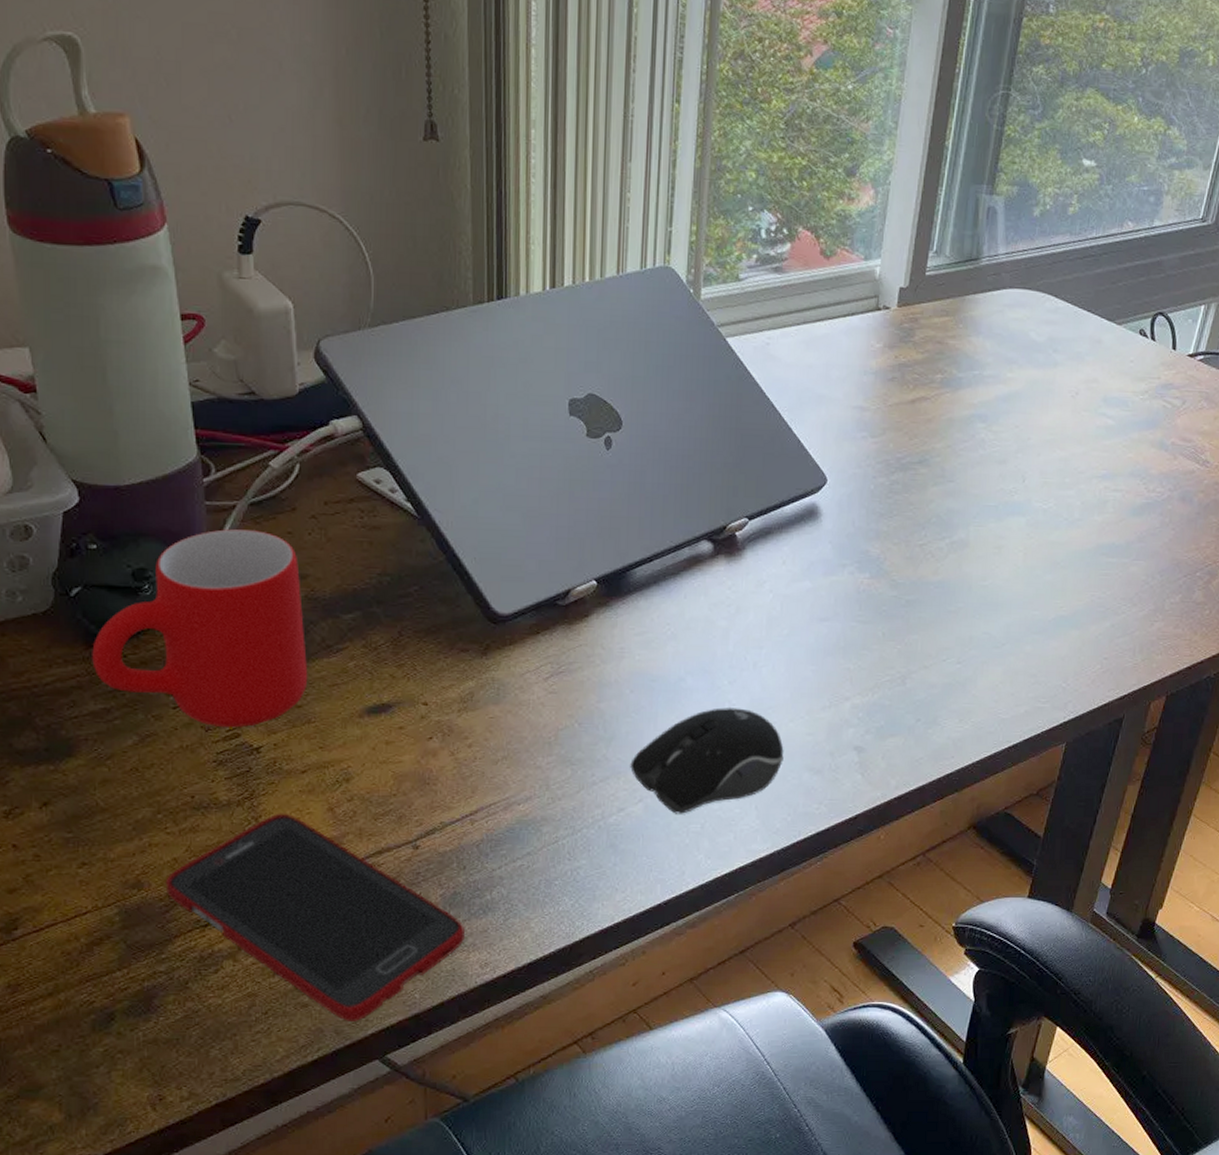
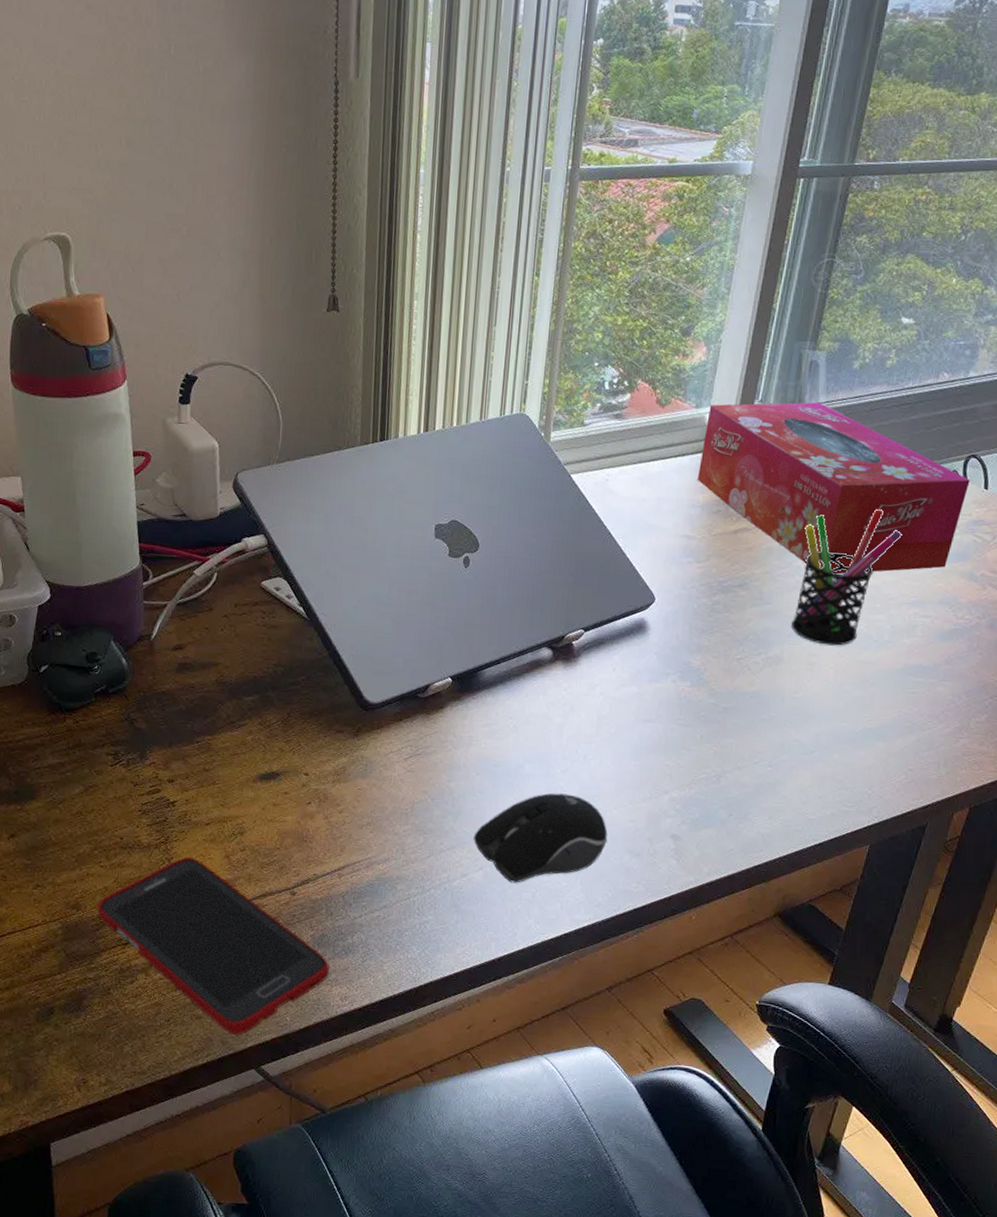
mug: present [92,529,308,728] -> none [53,623,215,785]
tissue box: none [870,253,1158,447] -> present [698,402,970,575]
pen holder: none [977,372,1090,526] -> present [791,508,902,646]

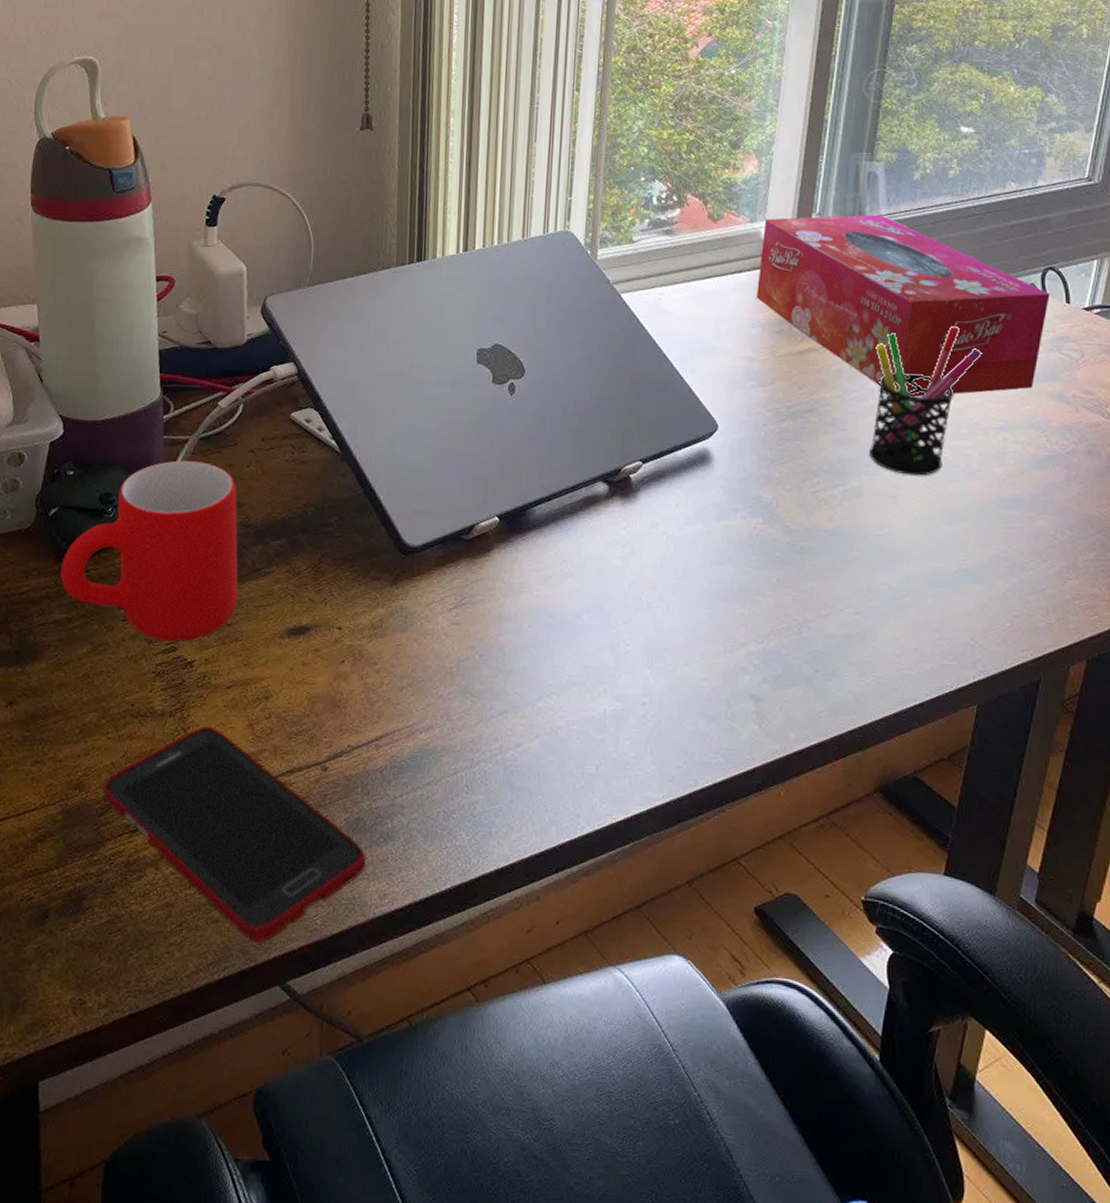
mug: none [53,623,215,785] -> present [60,460,239,642]
computer mouse: present [473,793,608,883] -> none [527,647,679,754]

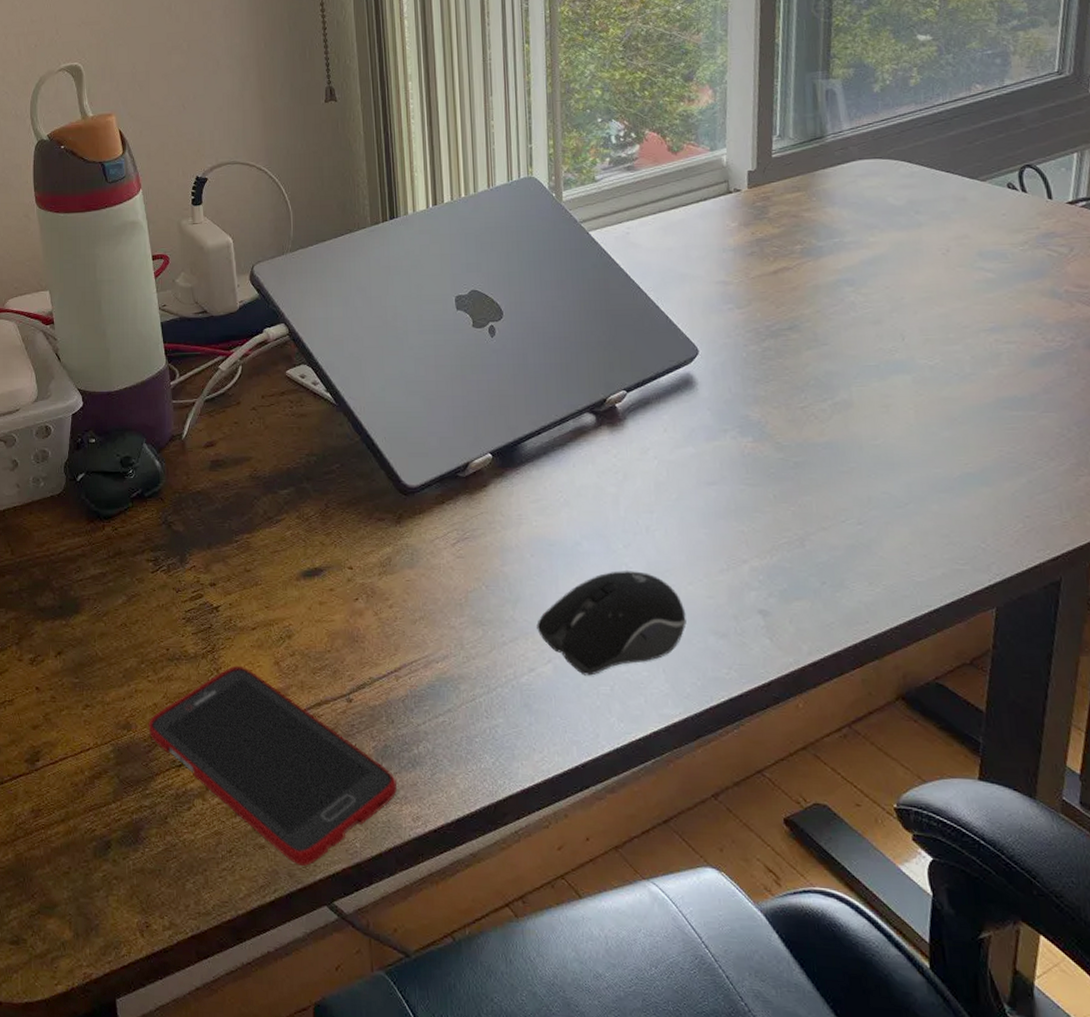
mug: present [60,460,239,642] -> none [92,422,255,590]
computer mouse: none [527,647,679,754] -> present [536,571,687,676]
tissue box: present [757,214,1050,397] -> none [724,130,1030,307]
pen holder: present [869,325,982,476] -> none [851,232,964,384]

